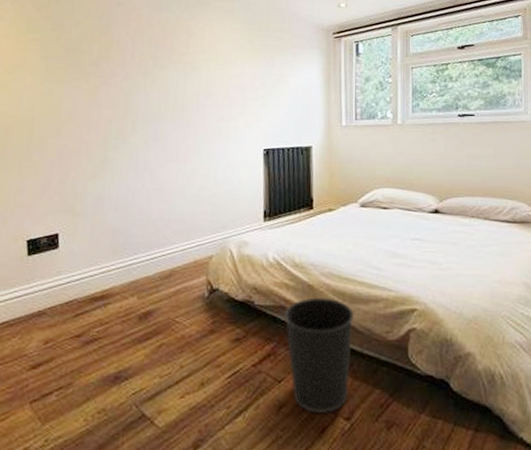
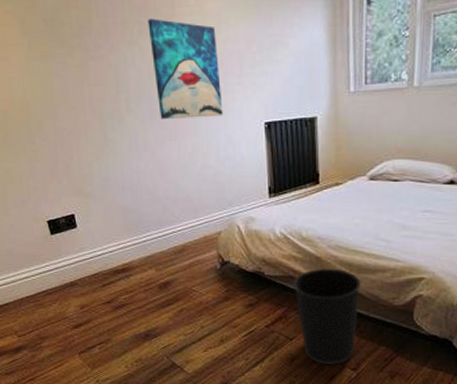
wall art: none [163,54,225,143] -> present [148,19,223,120]

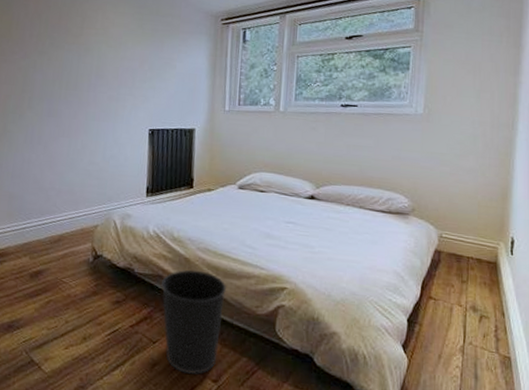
wall art: present [148,19,223,120] -> none [57,35,115,120]

